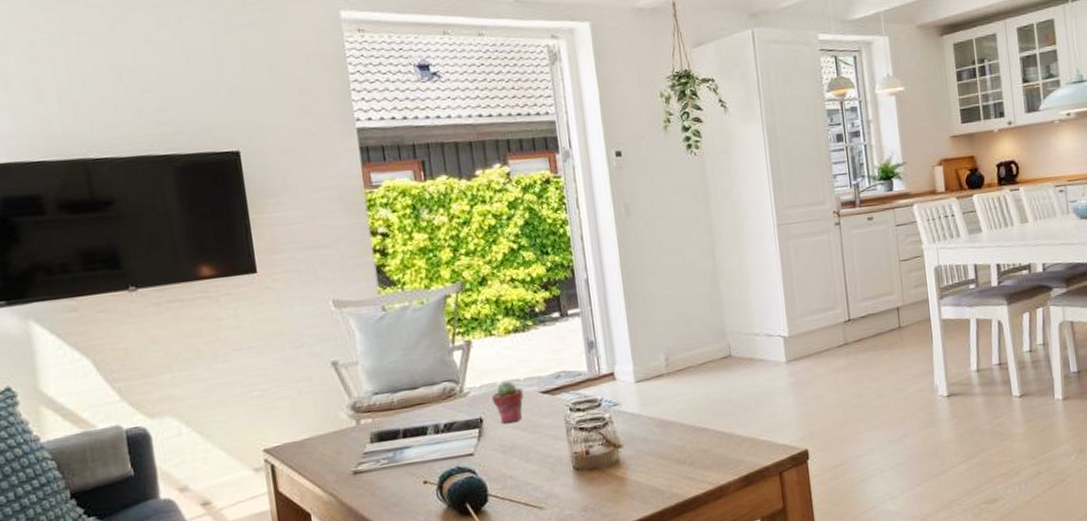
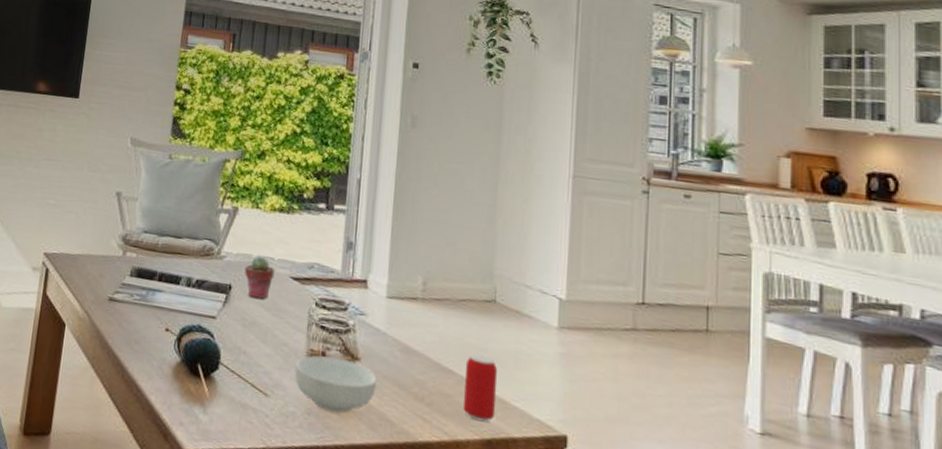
cereal bowl: none [562,450,642,502] -> present [294,355,377,413]
beverage can: none [715,405,748,464] -> present [462,354,498,422]

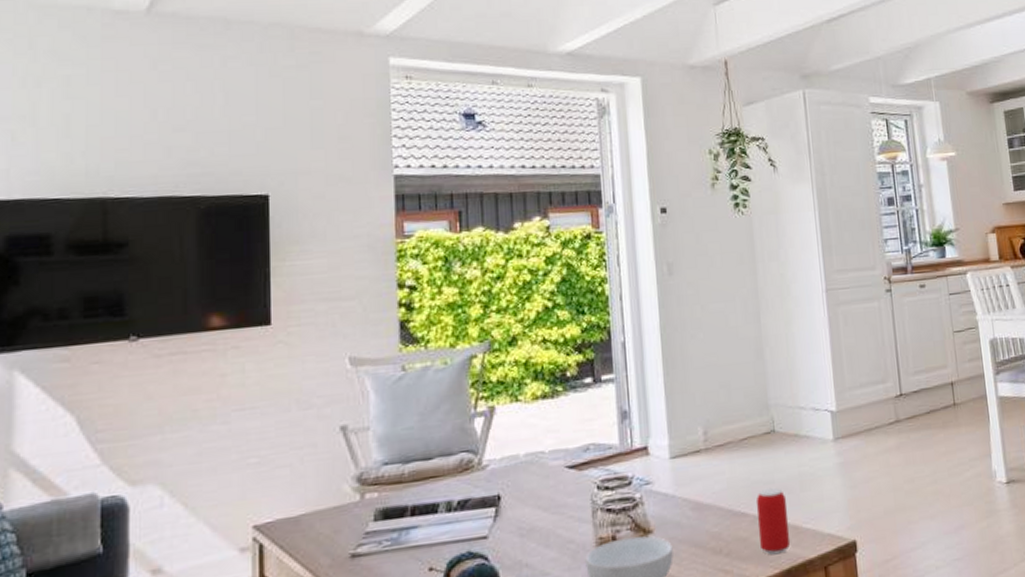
potted succulent: present [245,256,275,299] -> none [513,453,548,503]

